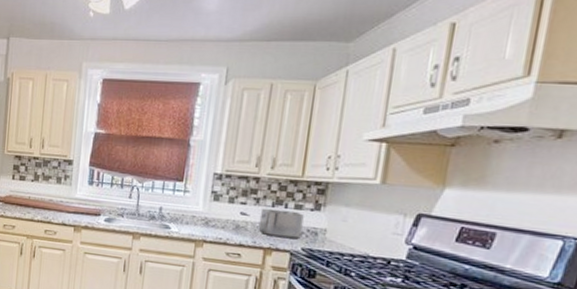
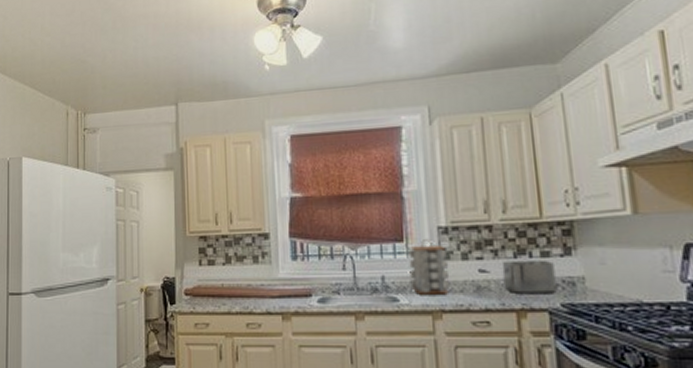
spice rack: none [182,181,217,228] -> present [408,238,450,295]

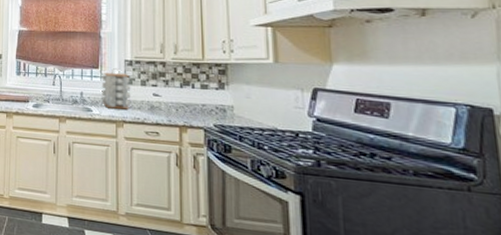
toaster: present [501,260,558,295] -> none [171,89,213,117]

